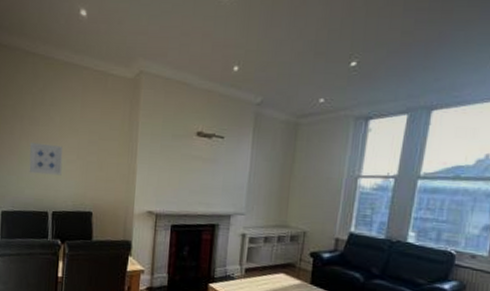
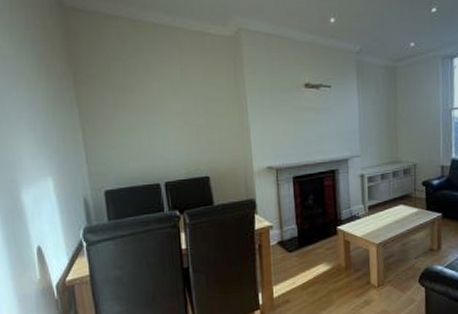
wall art: present [29,142,63,176] -> none [127,112,169,146]

